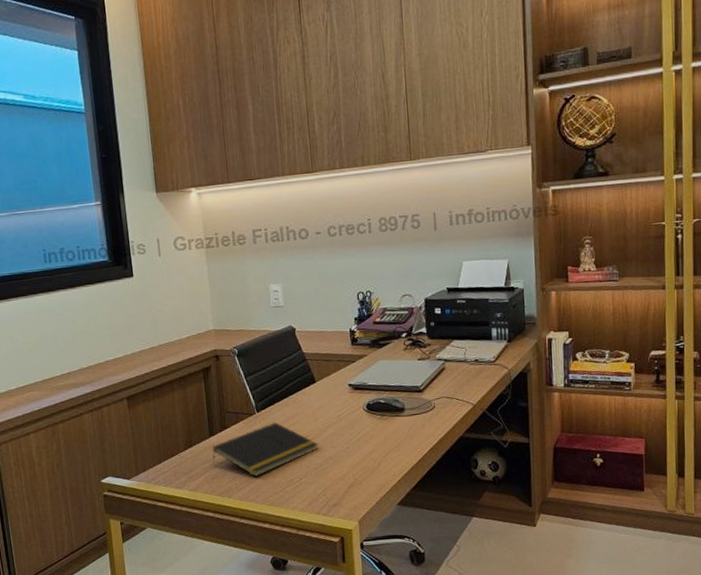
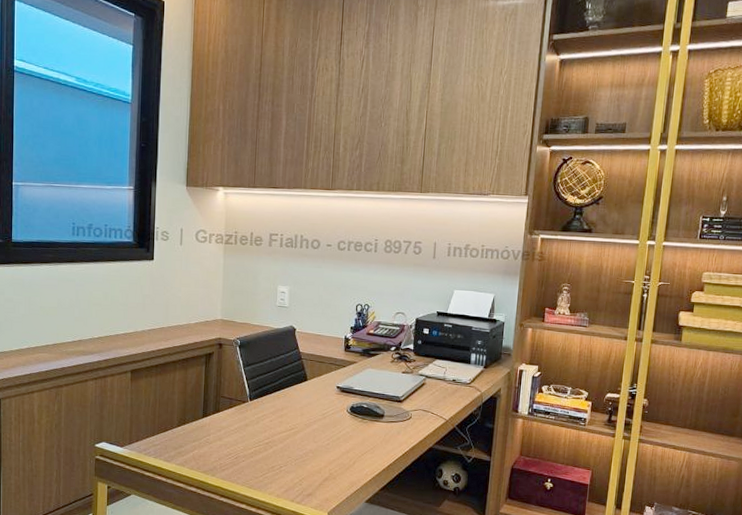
notepad: present [212,421,319,477] -> none [202,411,302,460]

